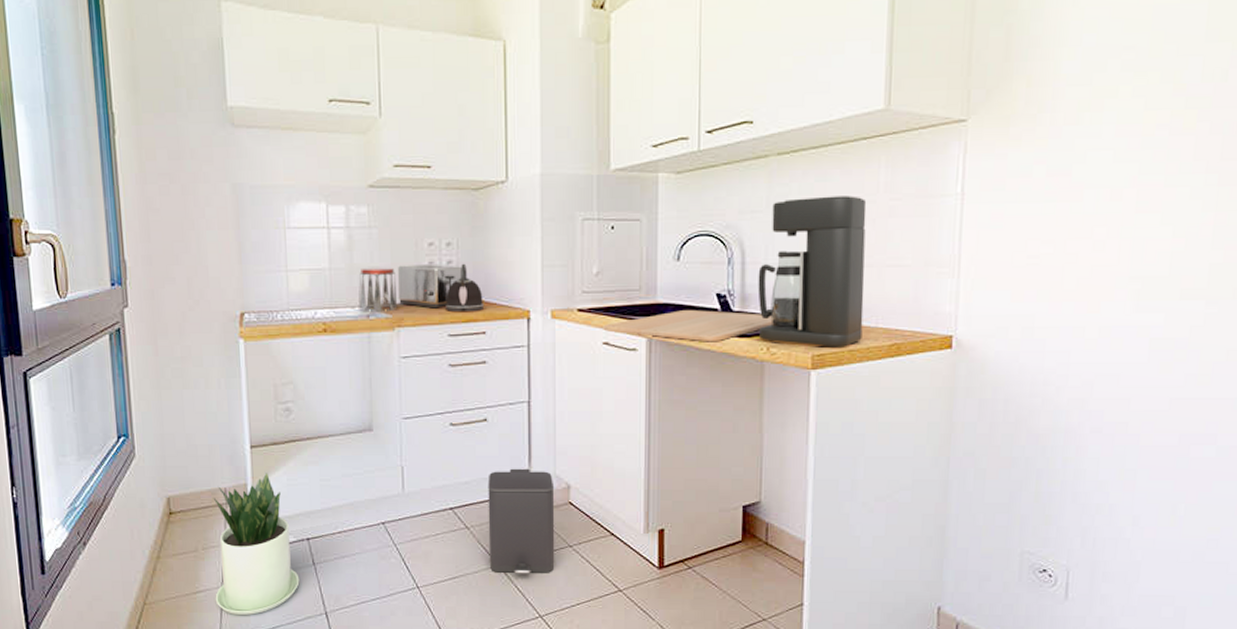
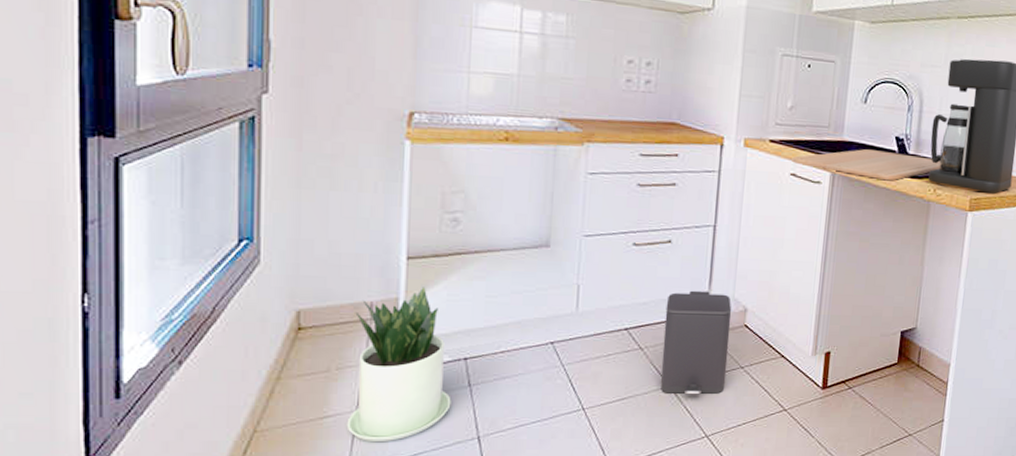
jar: present [358,267,398,312] -> none [547,77,590,126]
toaster: present [397,263,462,309] -> none [590,79,661,127]
kettle: present [445,263,483,313] -> none [639,84,679,134]

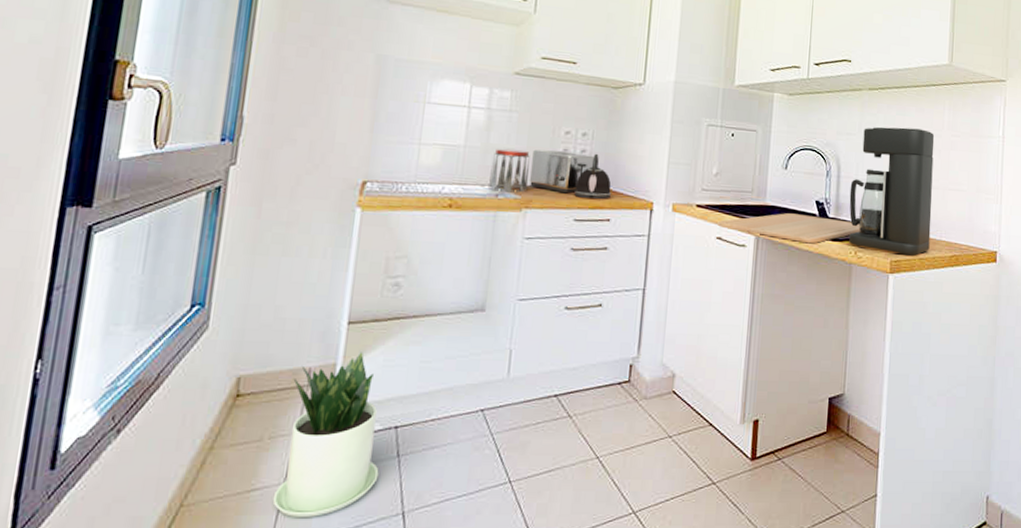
jar: none [547,77,590,126] -> present [489,148,530,193]
toaster: none [590,79,661,127] -> present [529,149,595,194]
kettle: none [639,84,679,134] -> present [574,153,611,200]
pedal bin: present [660,290,732,395] -> none [588,355,661,467]

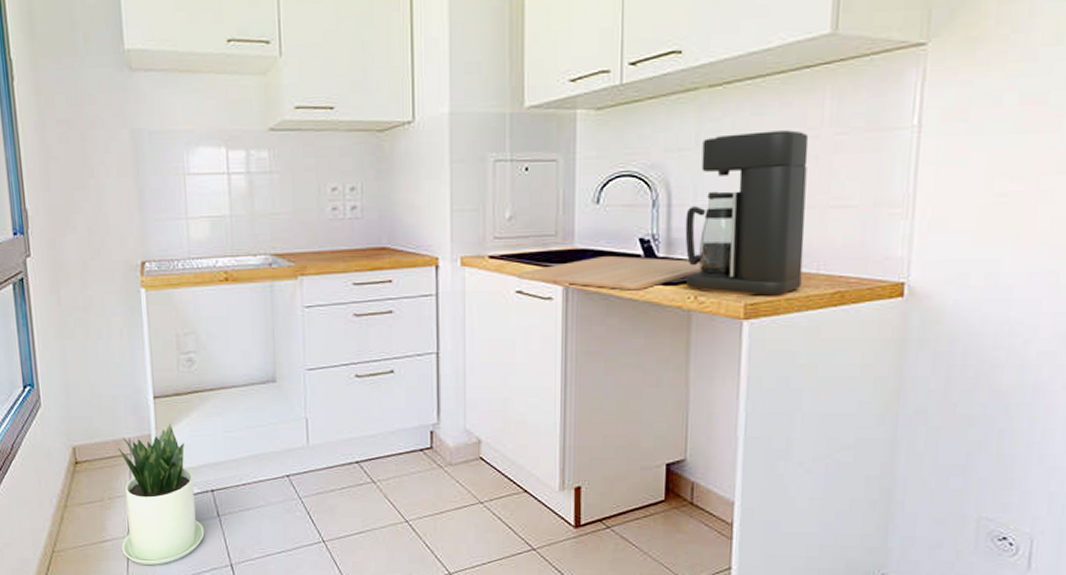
jar: present [489,148,530,193] -> none [260,213,301,260]
toaster: present [529,149,595,194] -> none [300,209,367,256]
kettle: present [574,153,611,200] -> none [350,208,389,260]

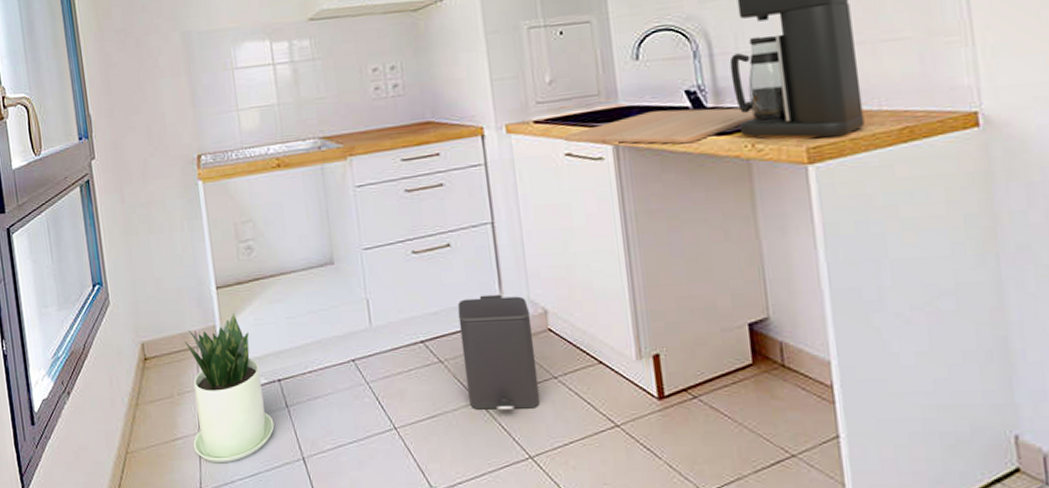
pedal bin: none [394,422,465,531] -> present [457,294,540,411]

